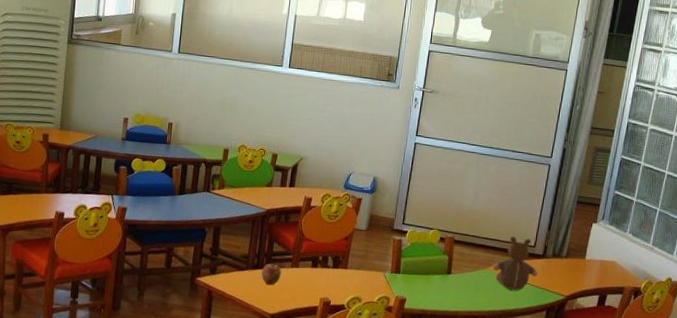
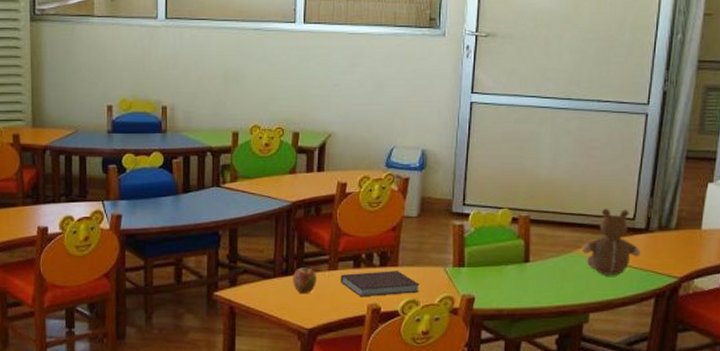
notebook: none [299,271,363,292] -> present [340,271,420,297]

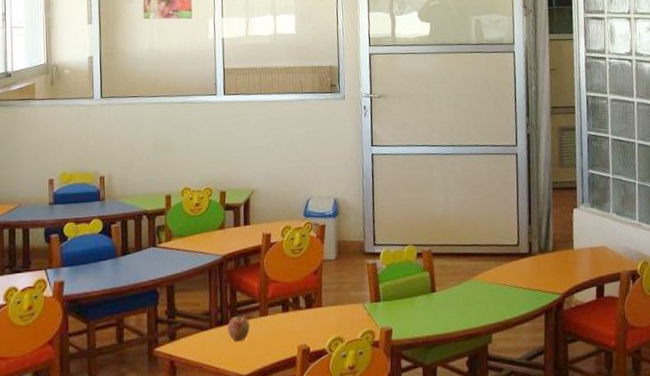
notebook: present [340,271,420,297] -> none [271,311,343,340]
teddy bear: present [582,208,641,276] -> none [478,237,528,299]

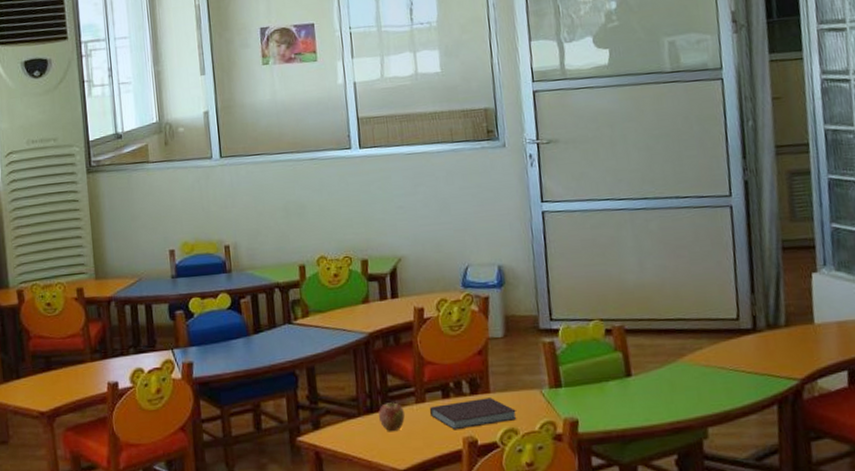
notebook: none [271,311,343,340] -> present [429,398,517,430]

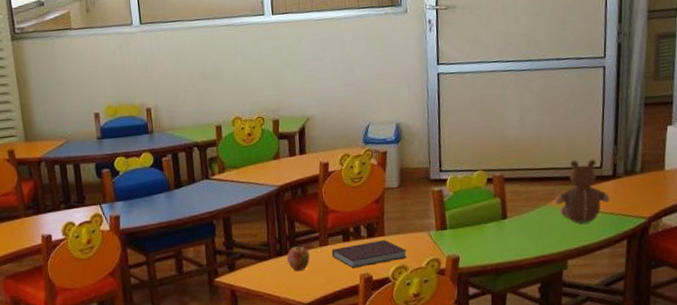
teddy bear: none [686,309,752,385] -> present [555,159,610,224]

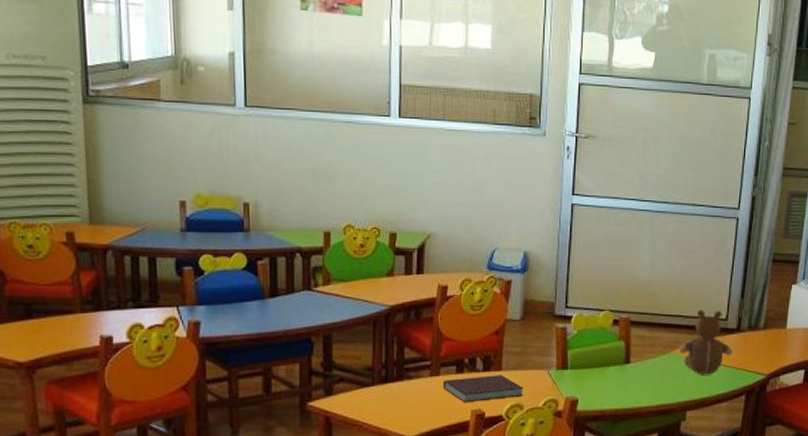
apple: present [286,245,311,272] -> none [392,373,419,402]

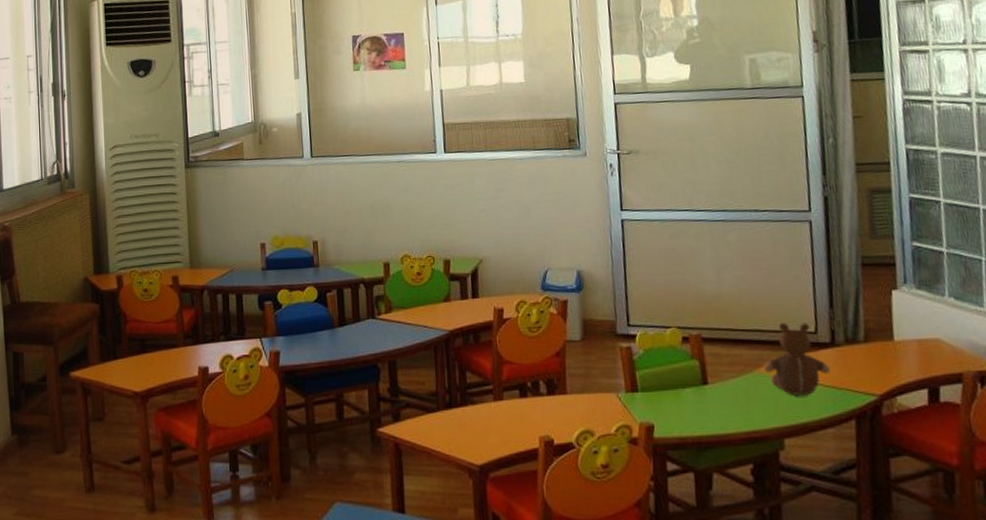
notebook: present [442,375,524,403] -> none [507,399,593,429]

